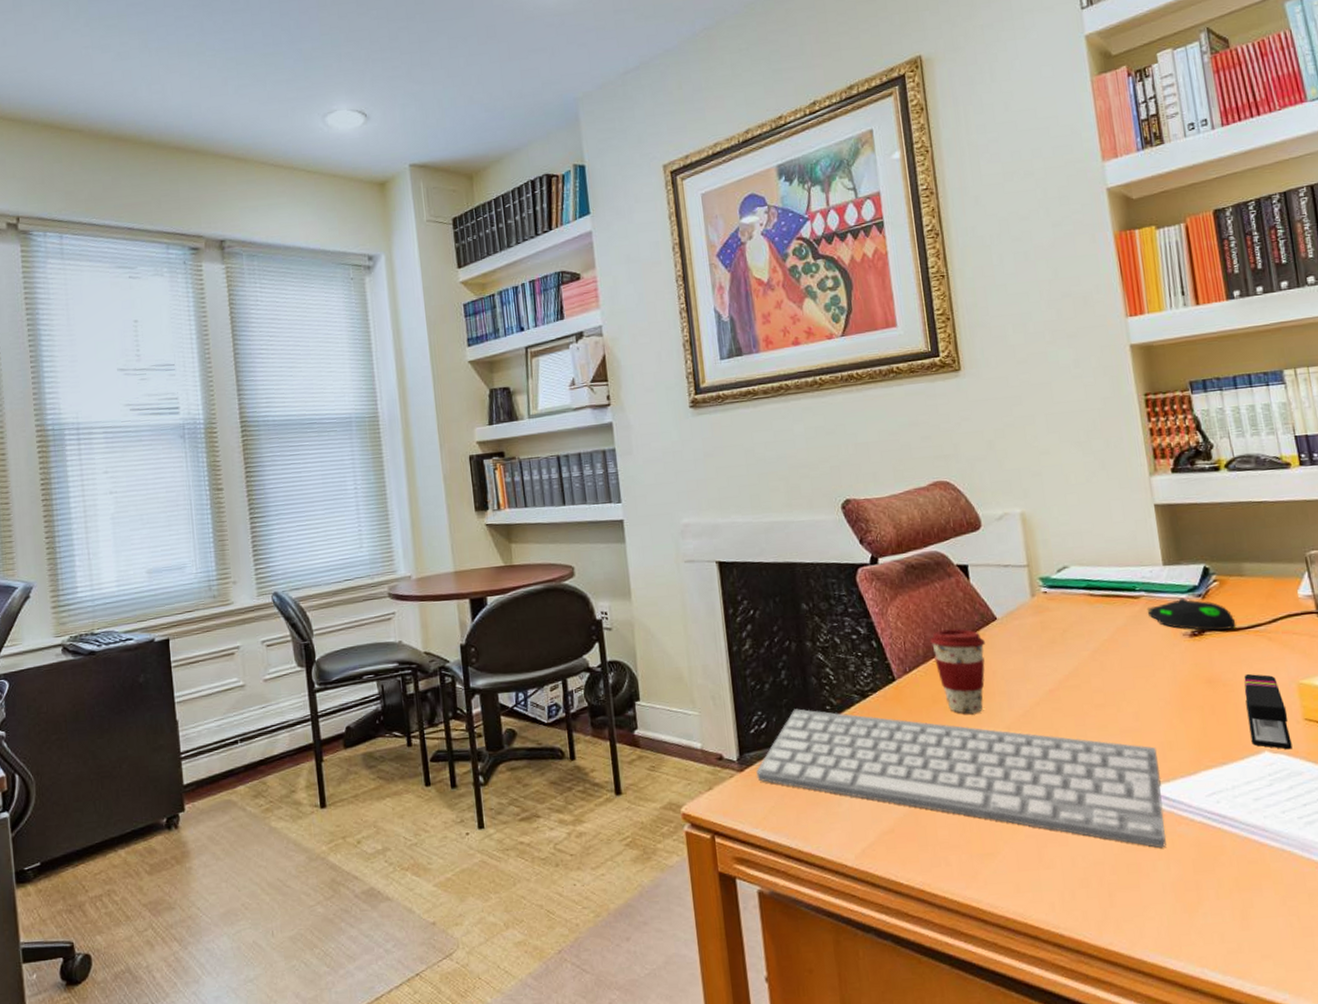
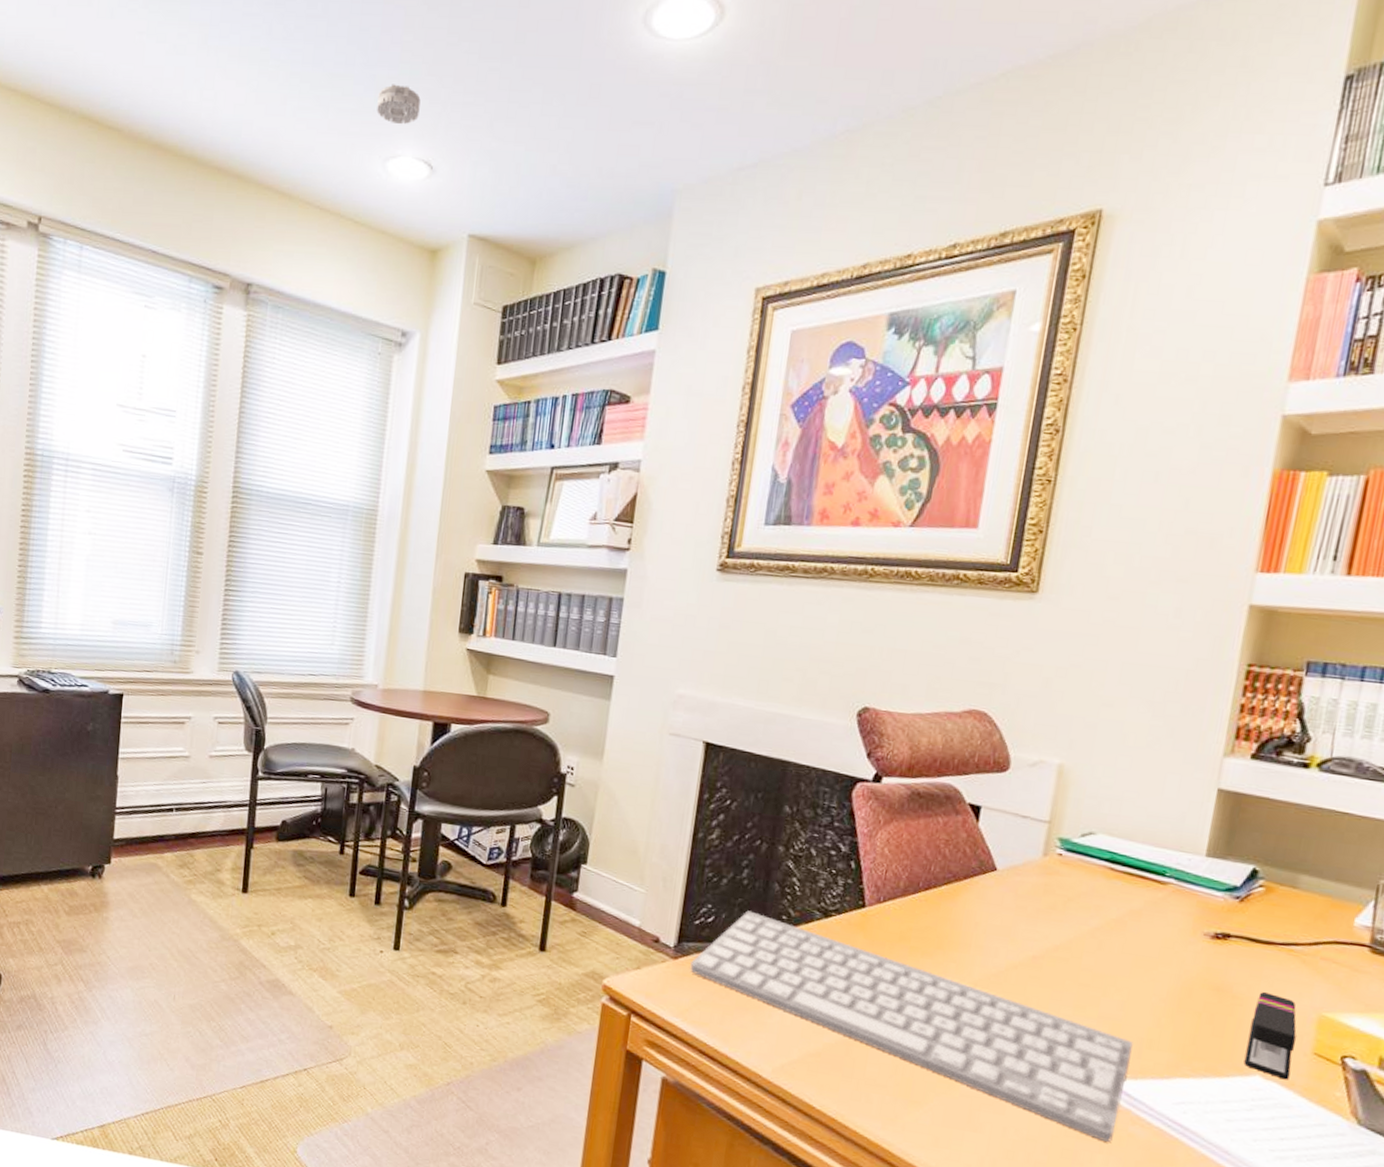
smoke detector: none [307,53,346,86] -> present [377,84,421,125]
coffee cup: present [930,628,985,714] -> none [914,866,976,961]
computer mouse: present [1146,597,1237,631] -> none [1170,895,1270,942]

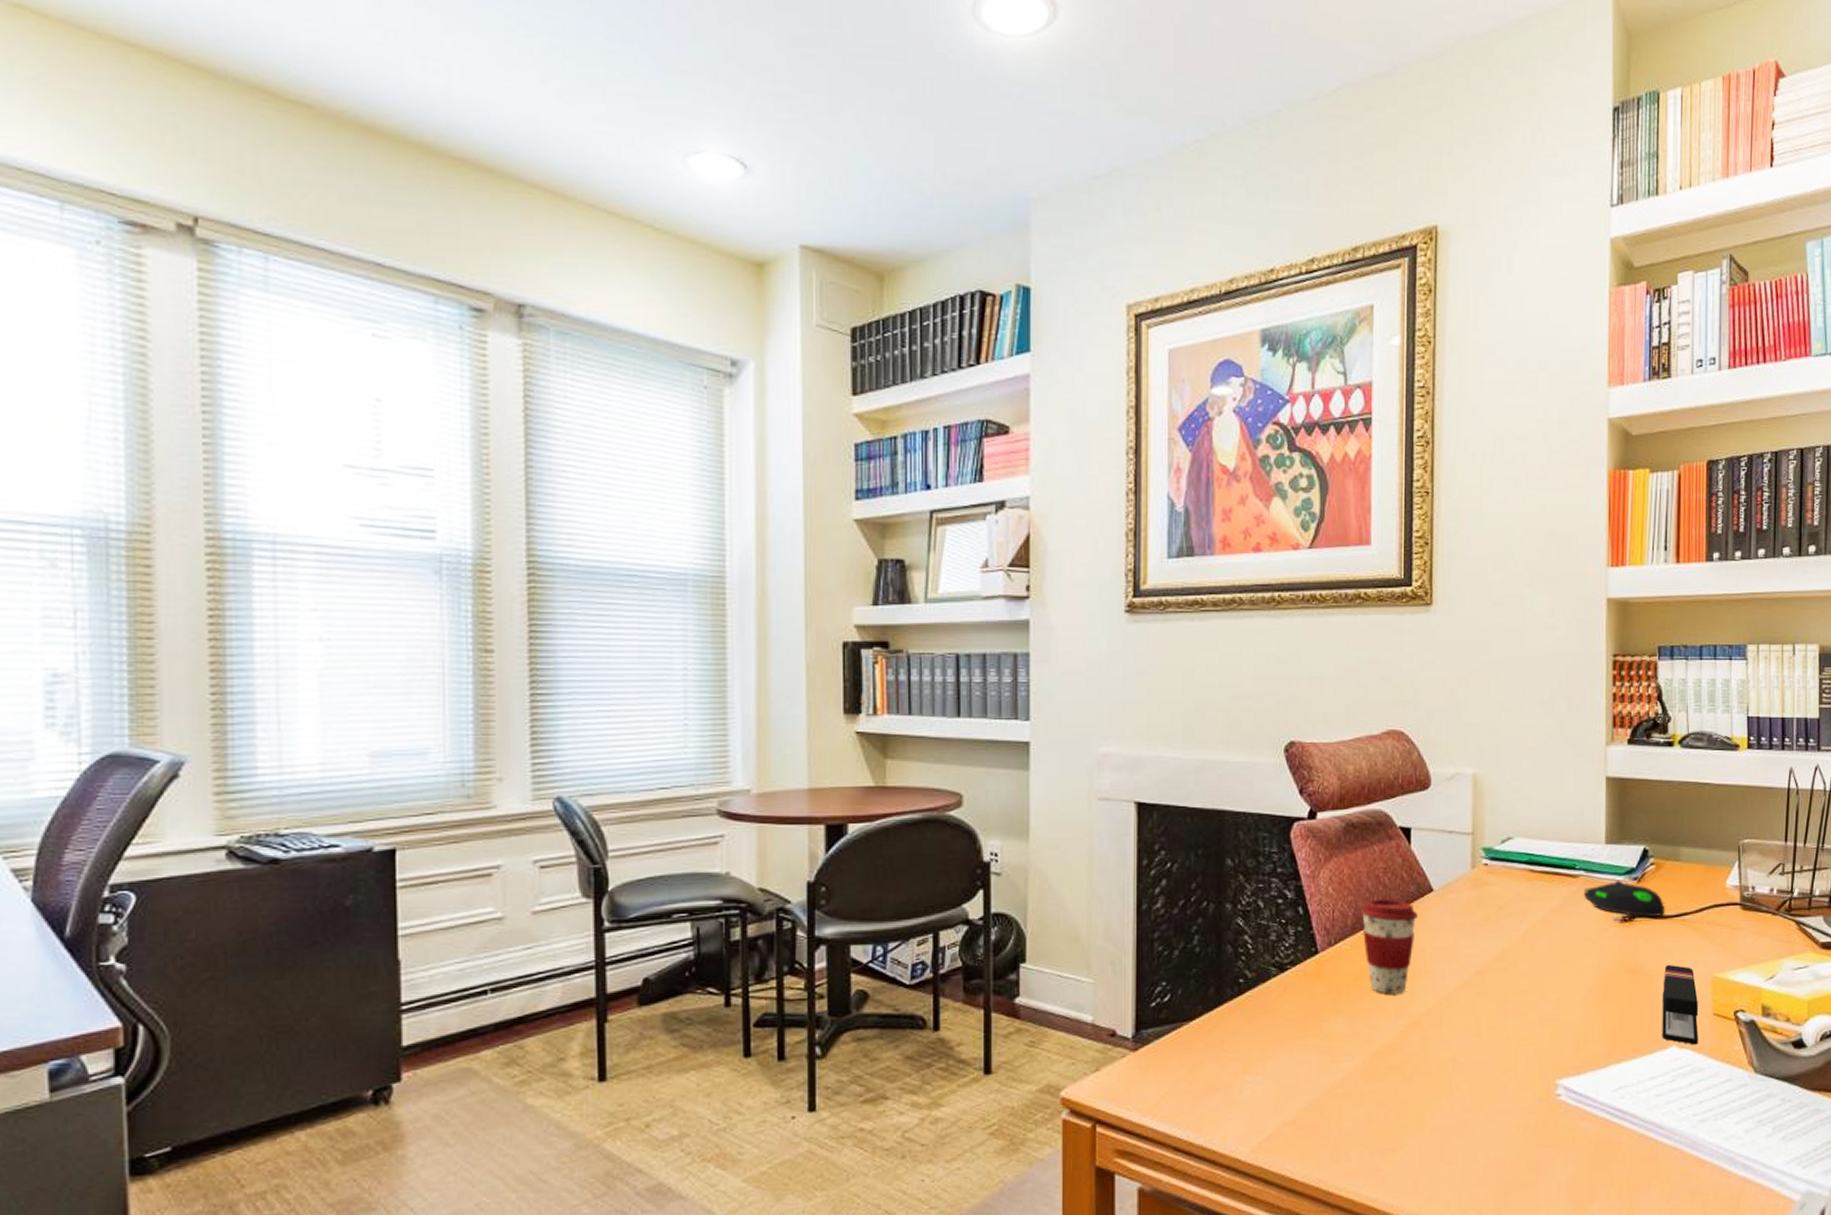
smoke detector: present [377,84,421,125] -> none [668,66,722,115]
computer keyboard: present [690,910,1133,1142] -> none [1152,980,1573,1144]
coffee cup: none [914,866,976,961] -> present [1360,899,1418,994]
computer mouse: none [1170,895,1270,942] -> present [1583,880,1665,917]

